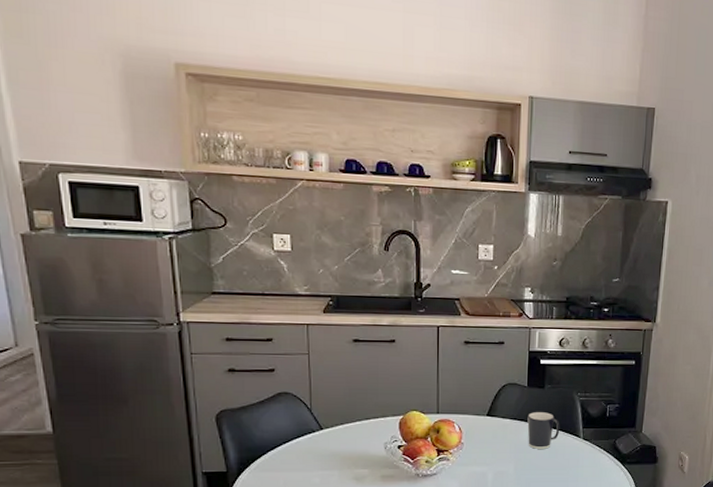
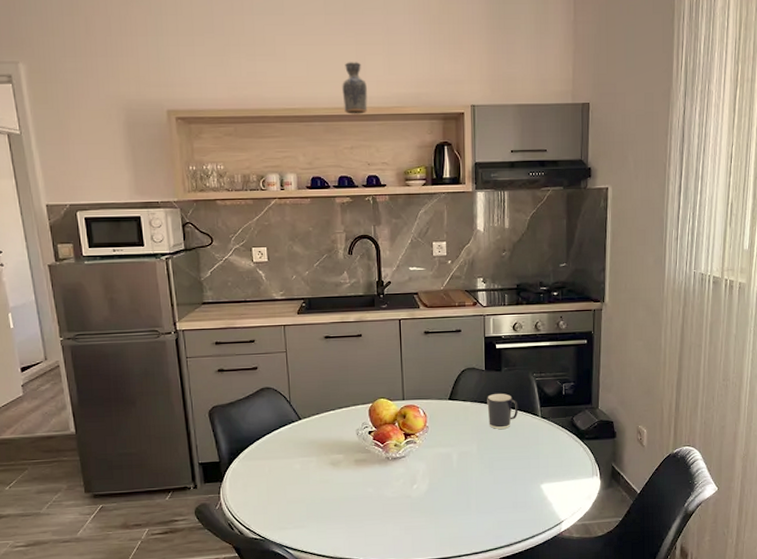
ceramic jug: none [385,31,414,93] -> present [342,62,368,114]

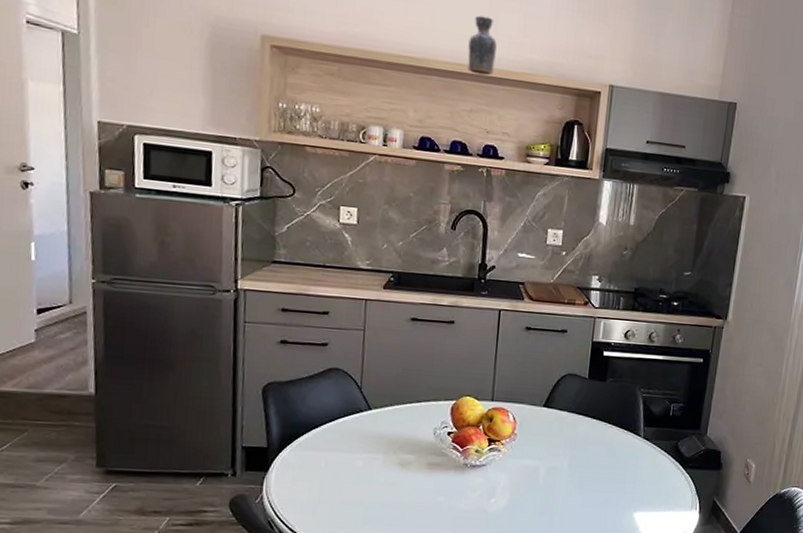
mug: present [487,393,519,429] -> none [584,405,620,446]

